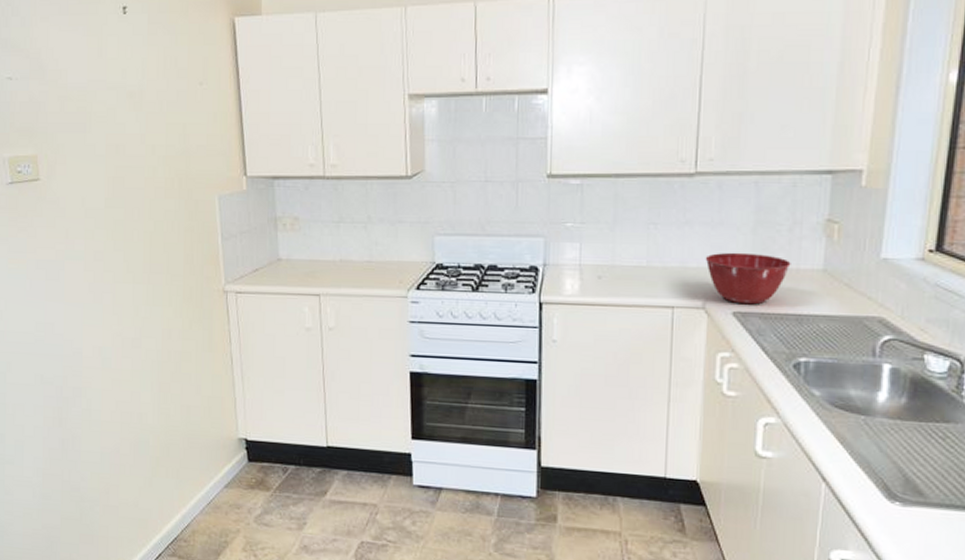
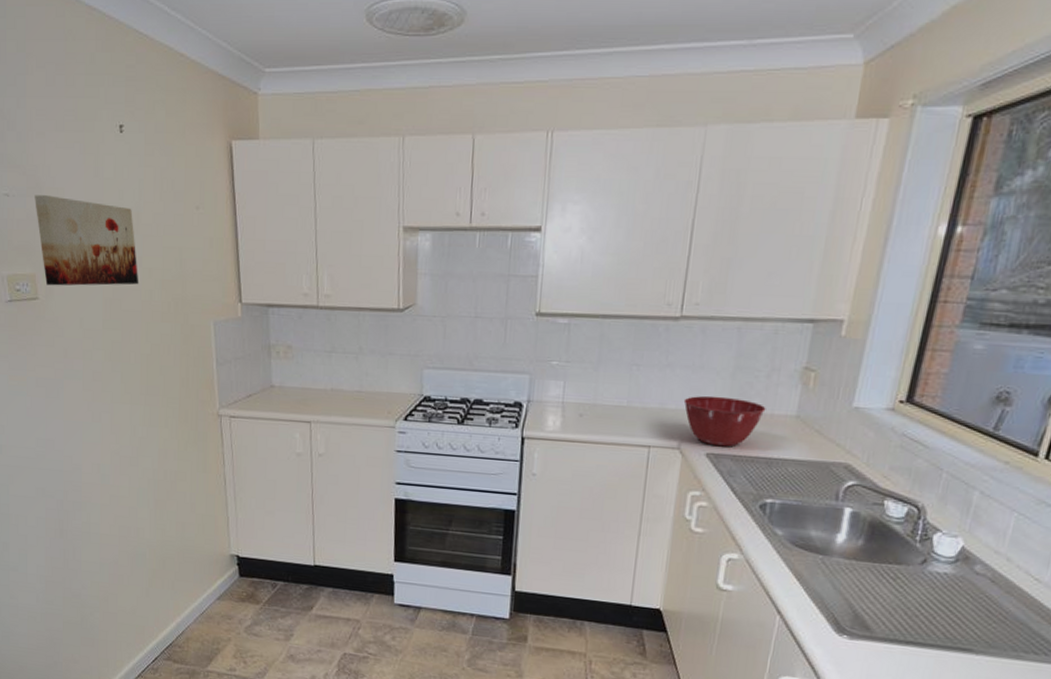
wall art: none [37,77,143,166] -> present [35,195,139,286]

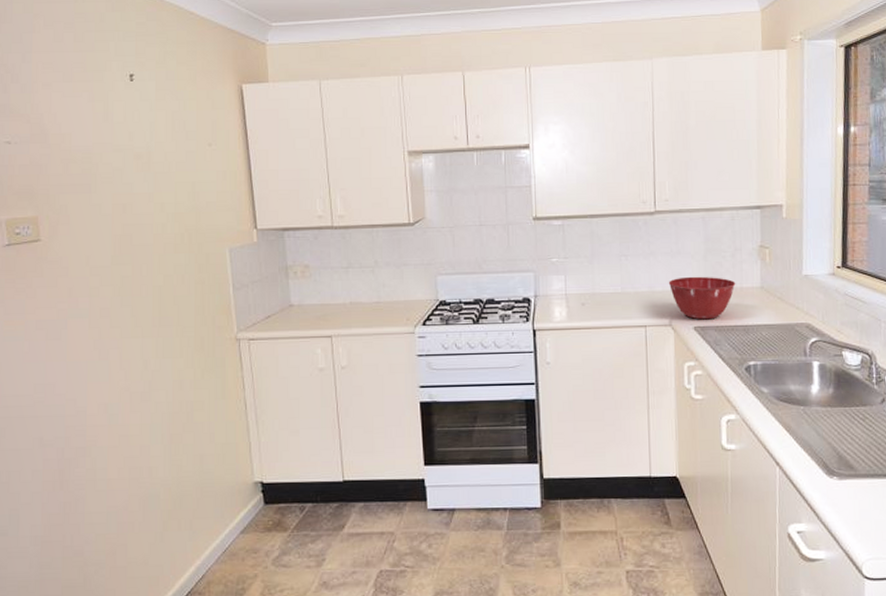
wall art: present [35,195,139,286] -> none [39,141,151,227]

